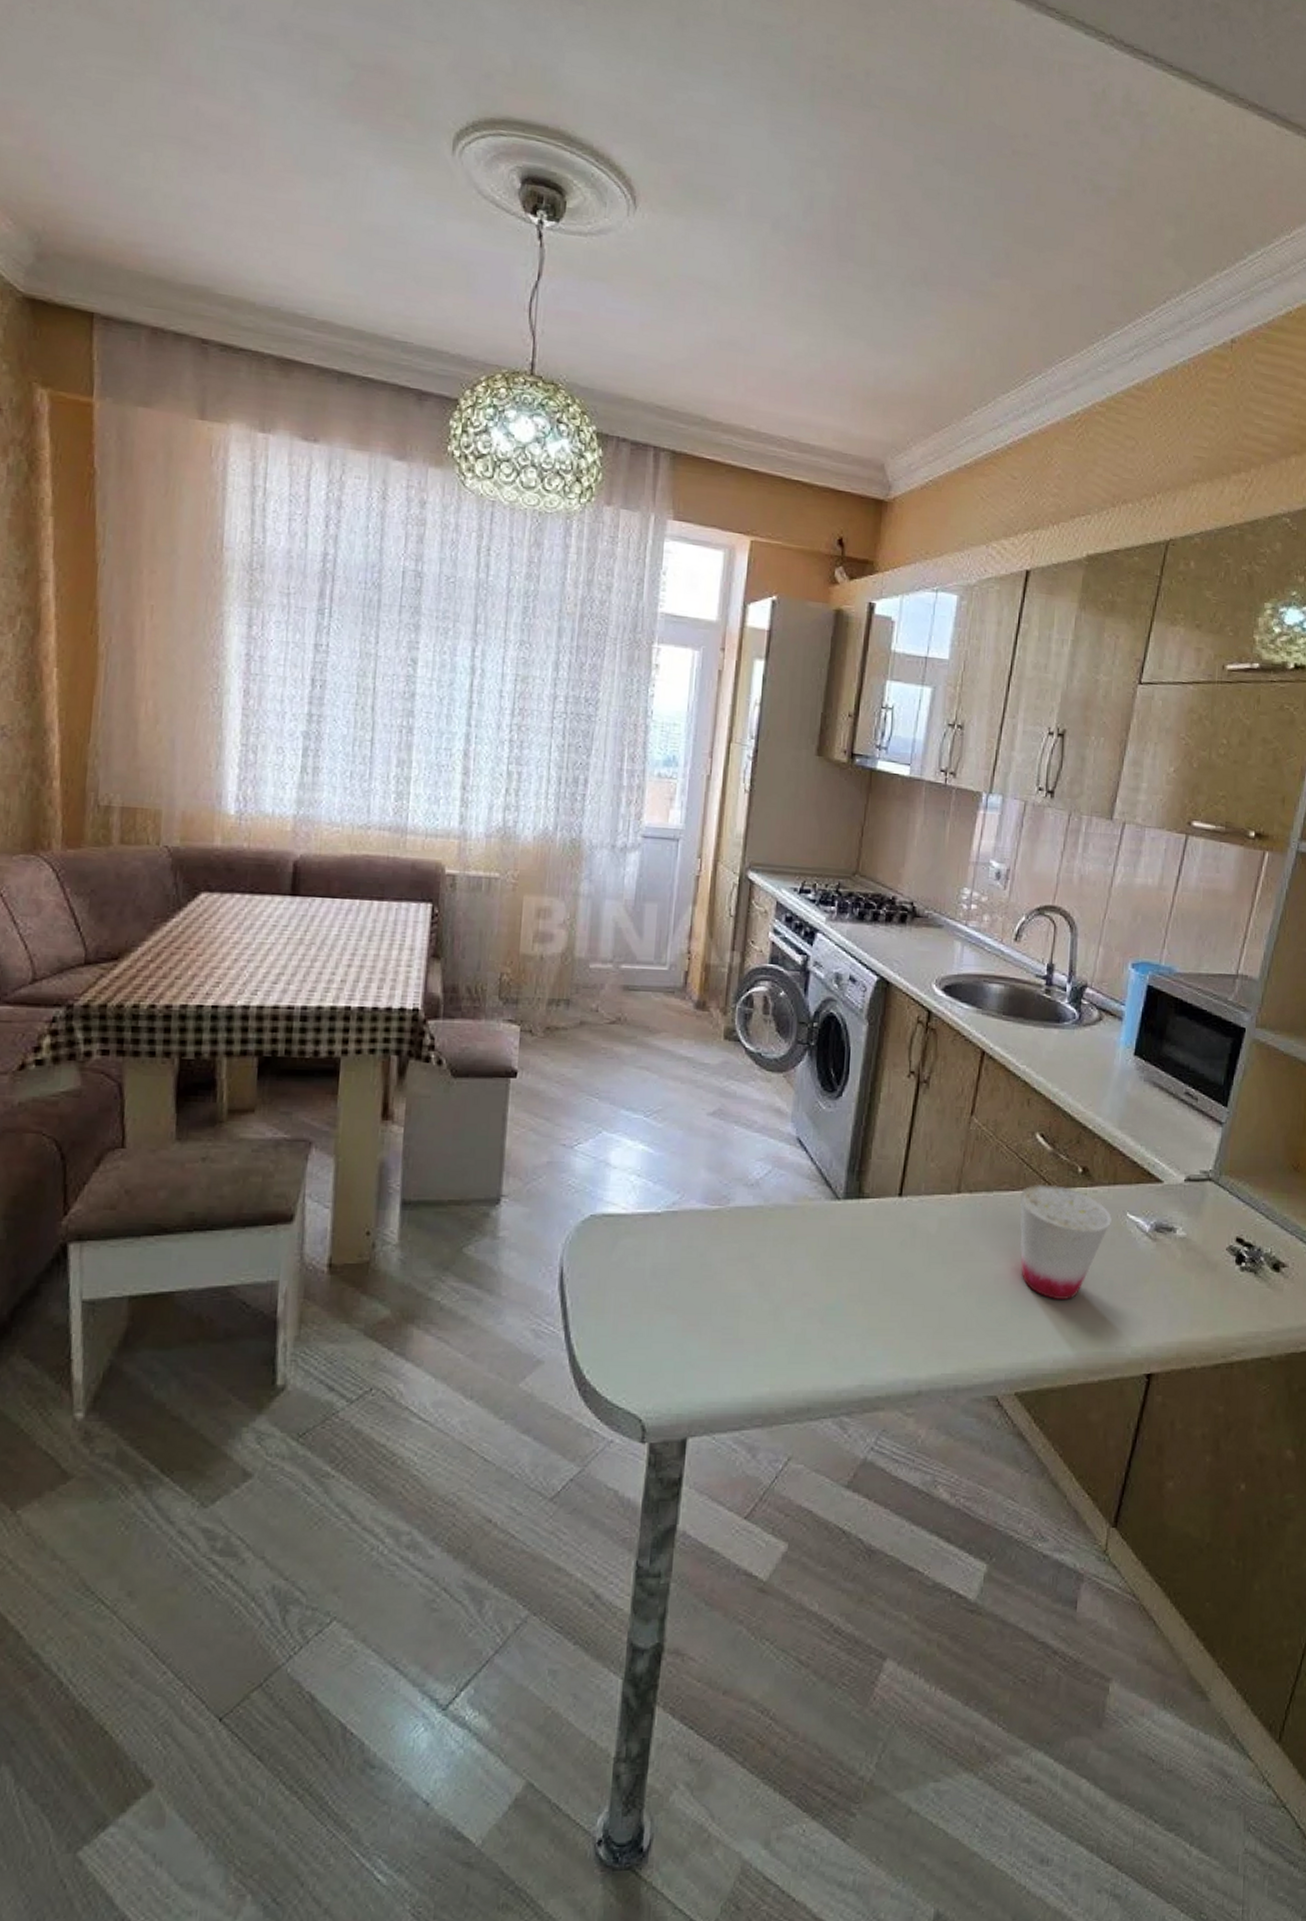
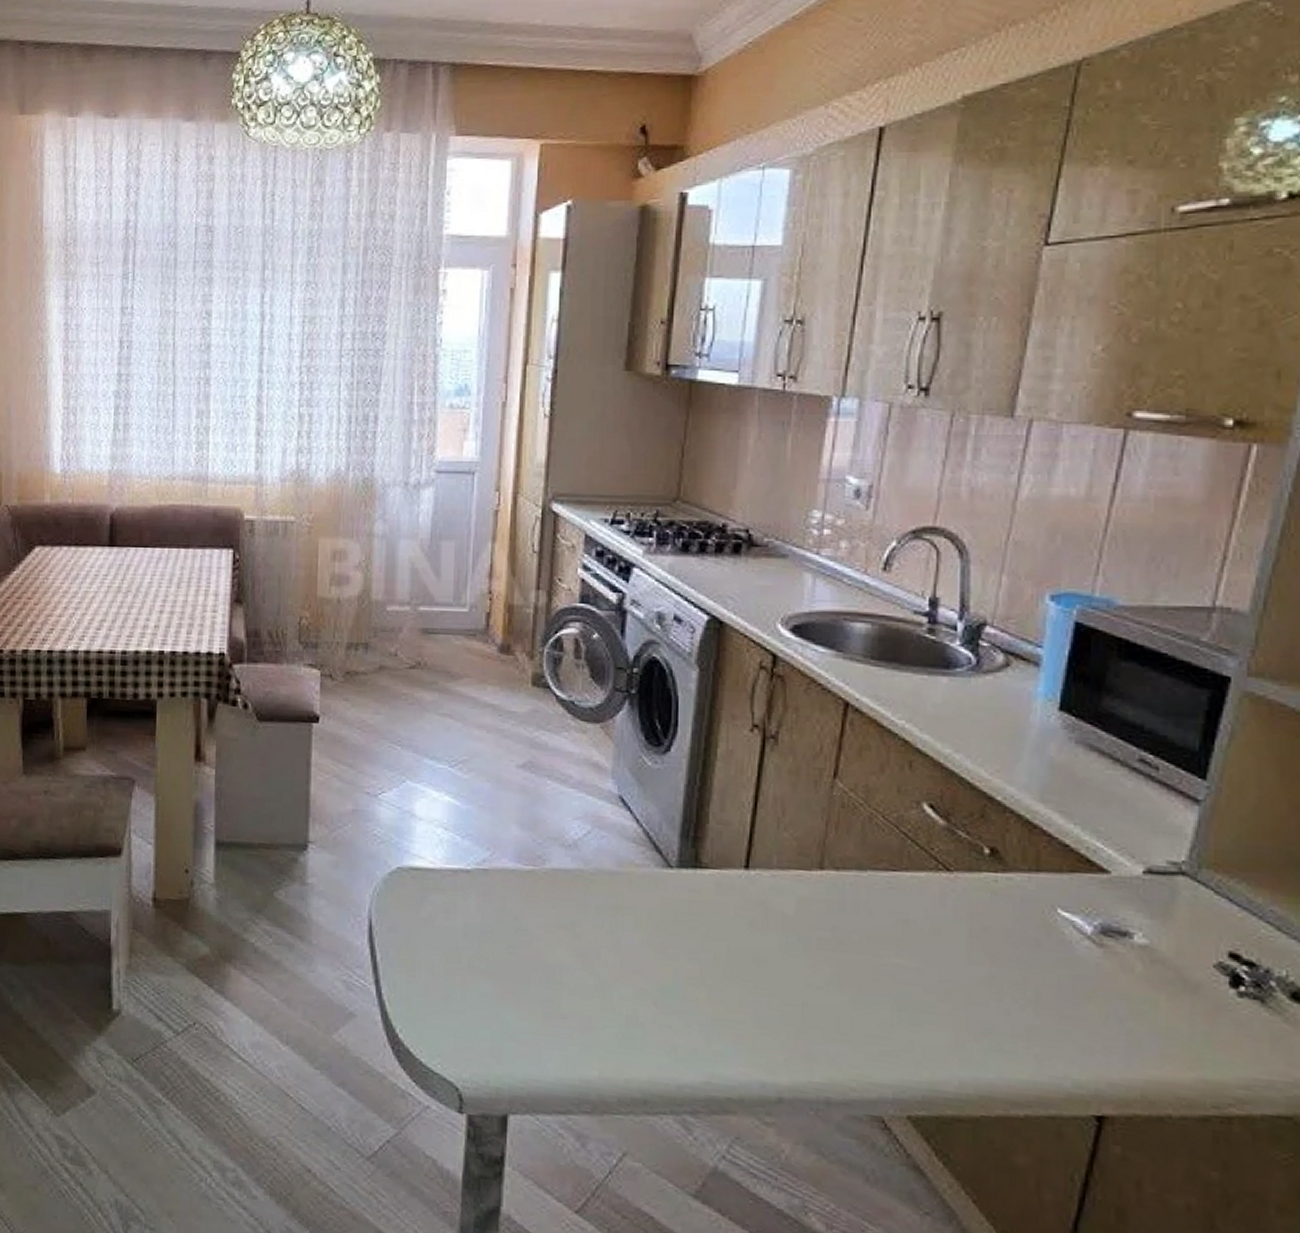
cup: present [1020,1183,1112,1301] -> none [904,864,1035,1011]

